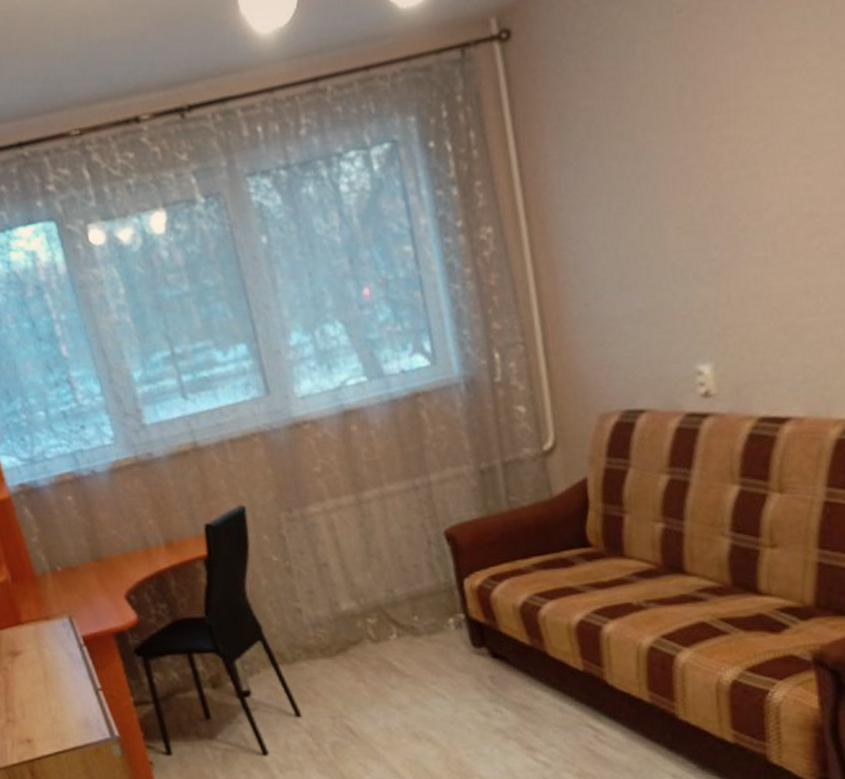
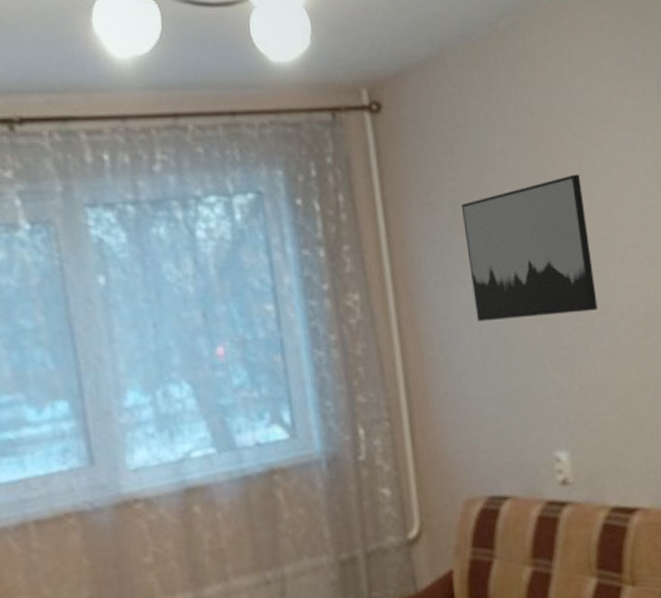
wall art: none [596,69,752,242] -> present [461,174,598,322]

